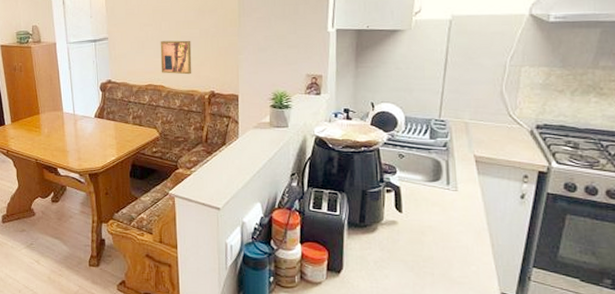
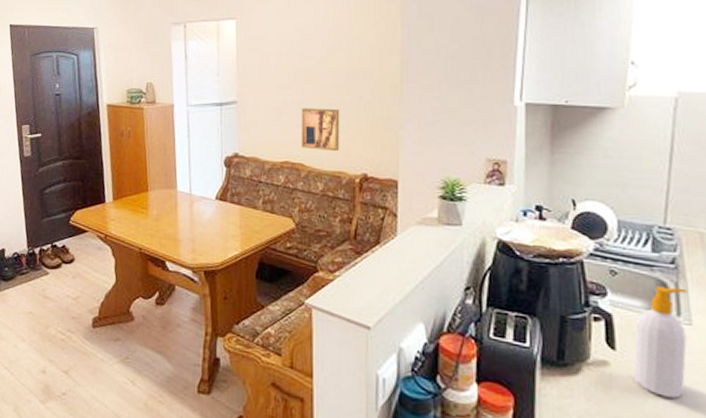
soap bottle: none [415,164,454,244] -> present [634,286,687,398]

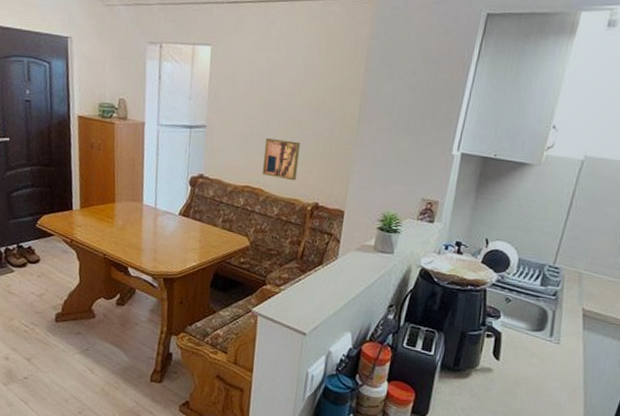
soap bottle: present [634,286,687,398] -> none [510,313,561,398]

